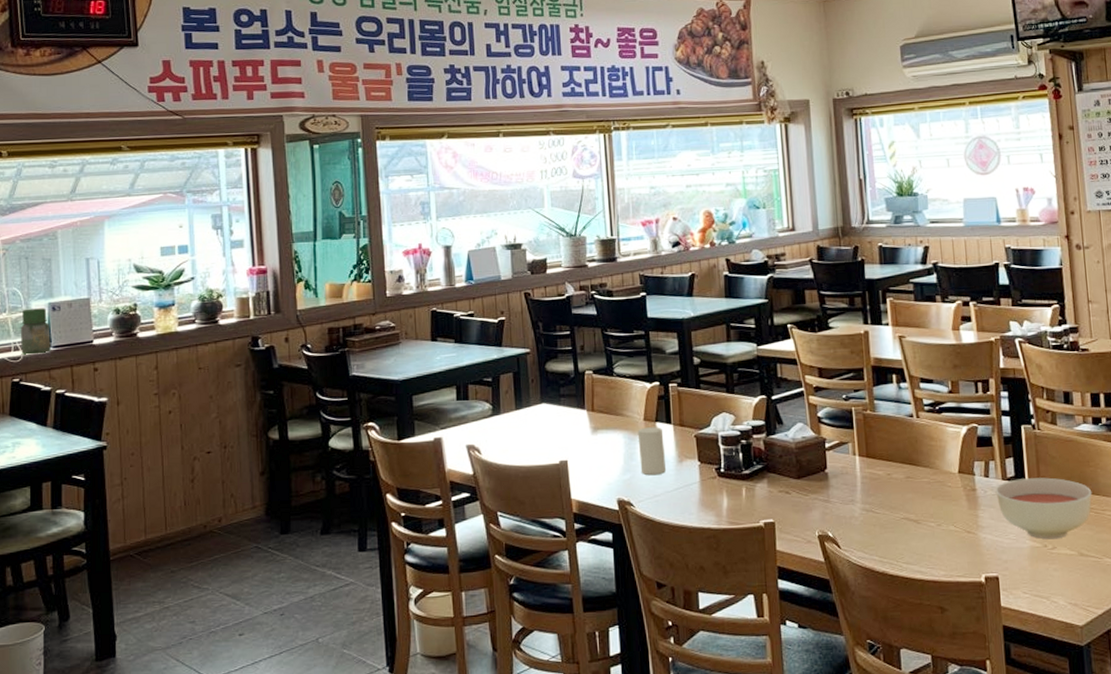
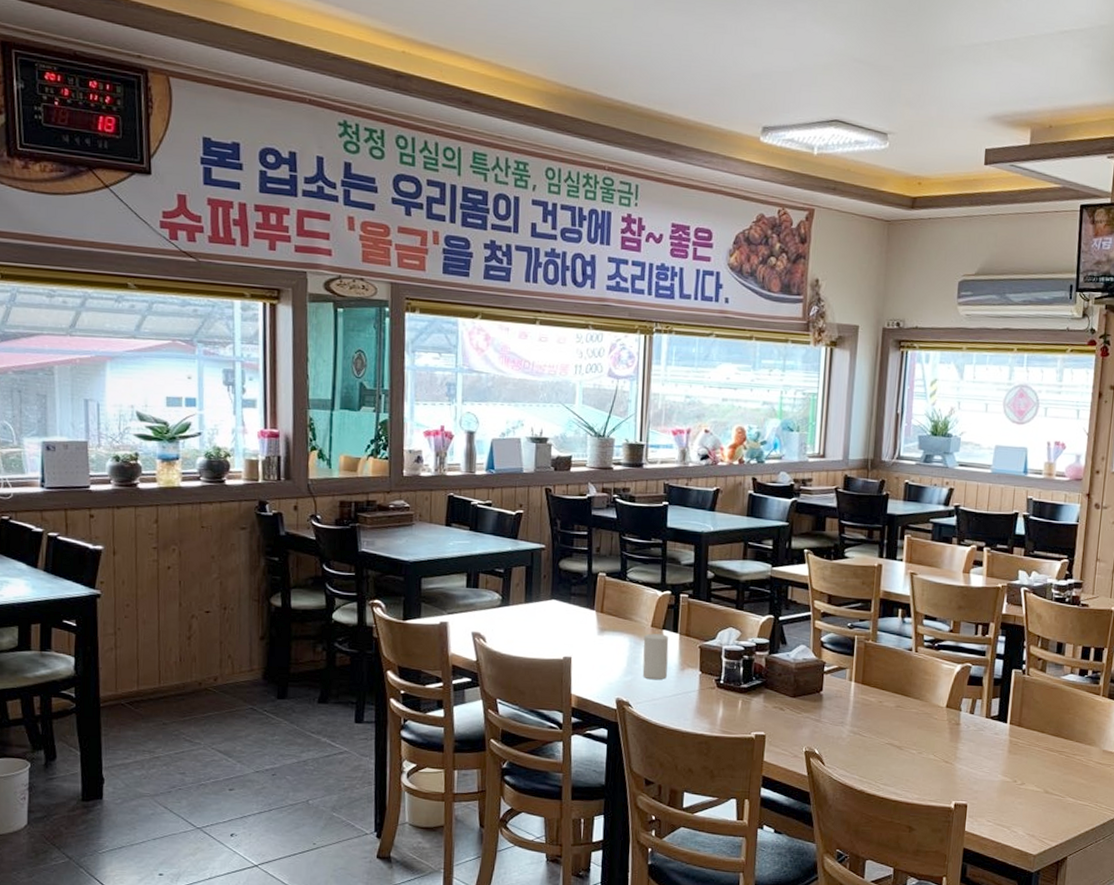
jar: present [20,308,51,355] -> none [10,445,44,494]
bowl: present [995,477,1092,540] -> none [977,718,1067,776]

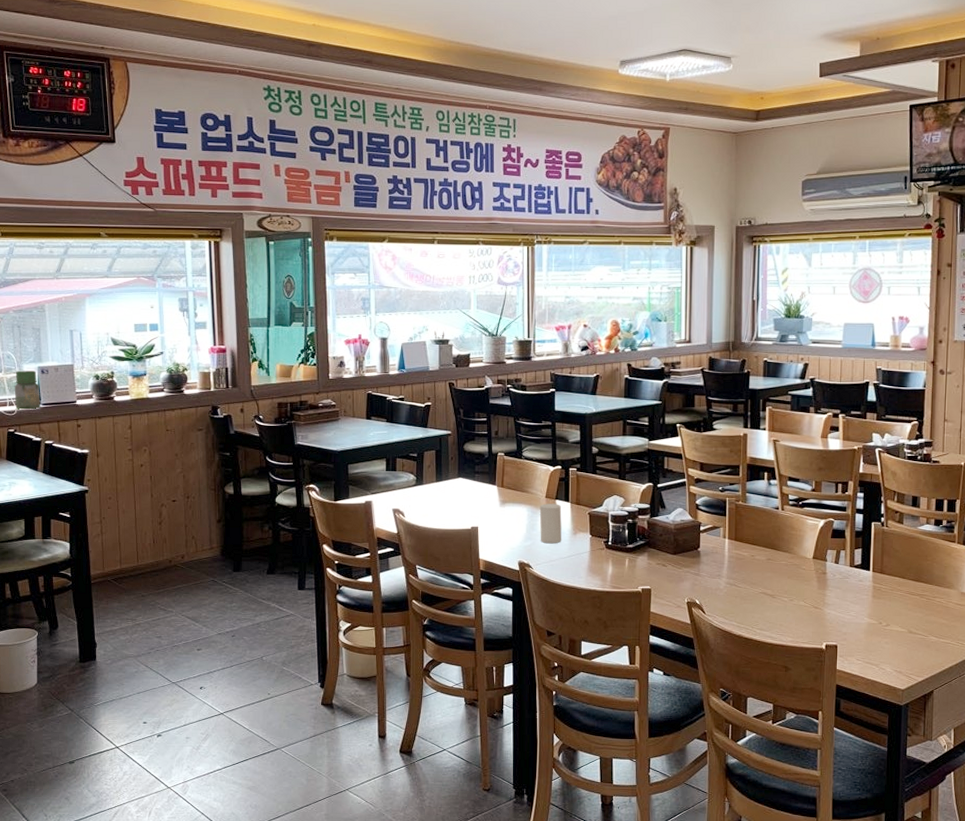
jar: none [10,445,44,494] -> present [14,370,40,410]

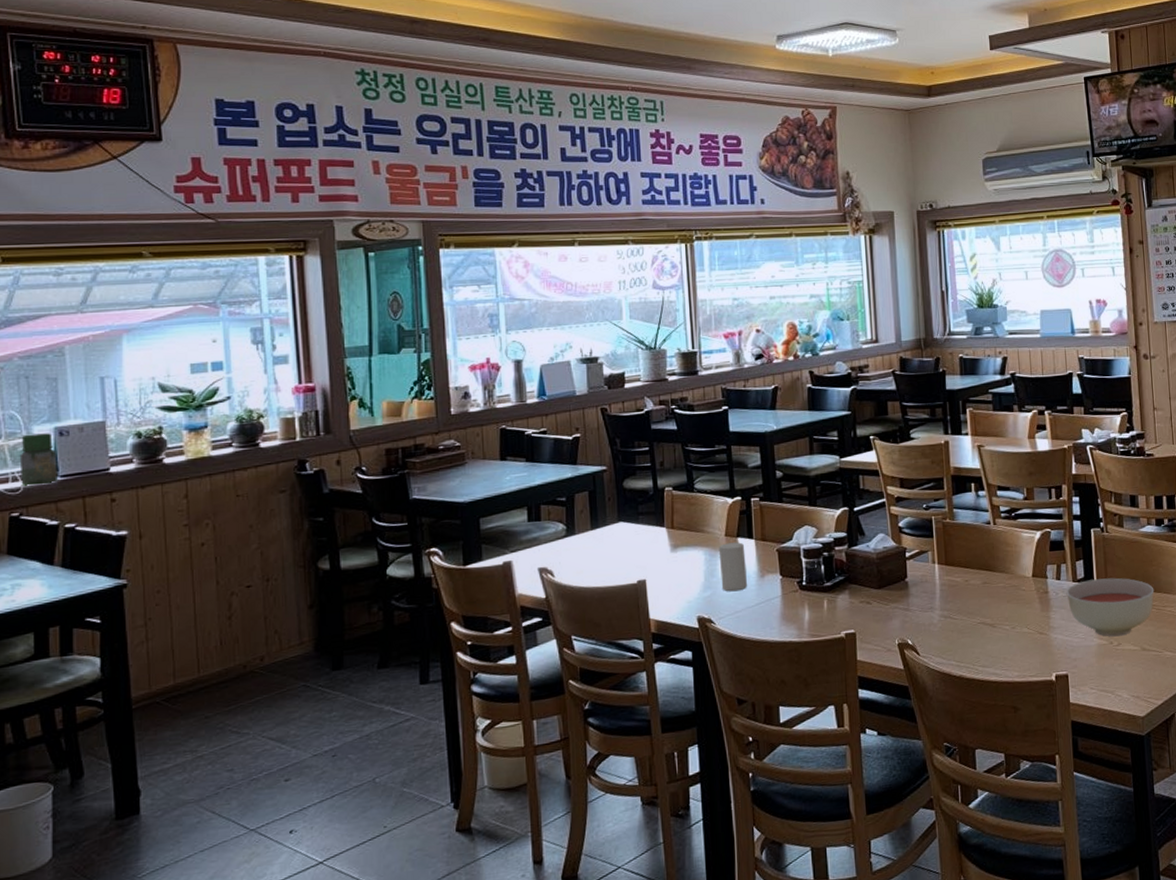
bowl: none [843,567,927,618] -> present [1066,577,1155,637]

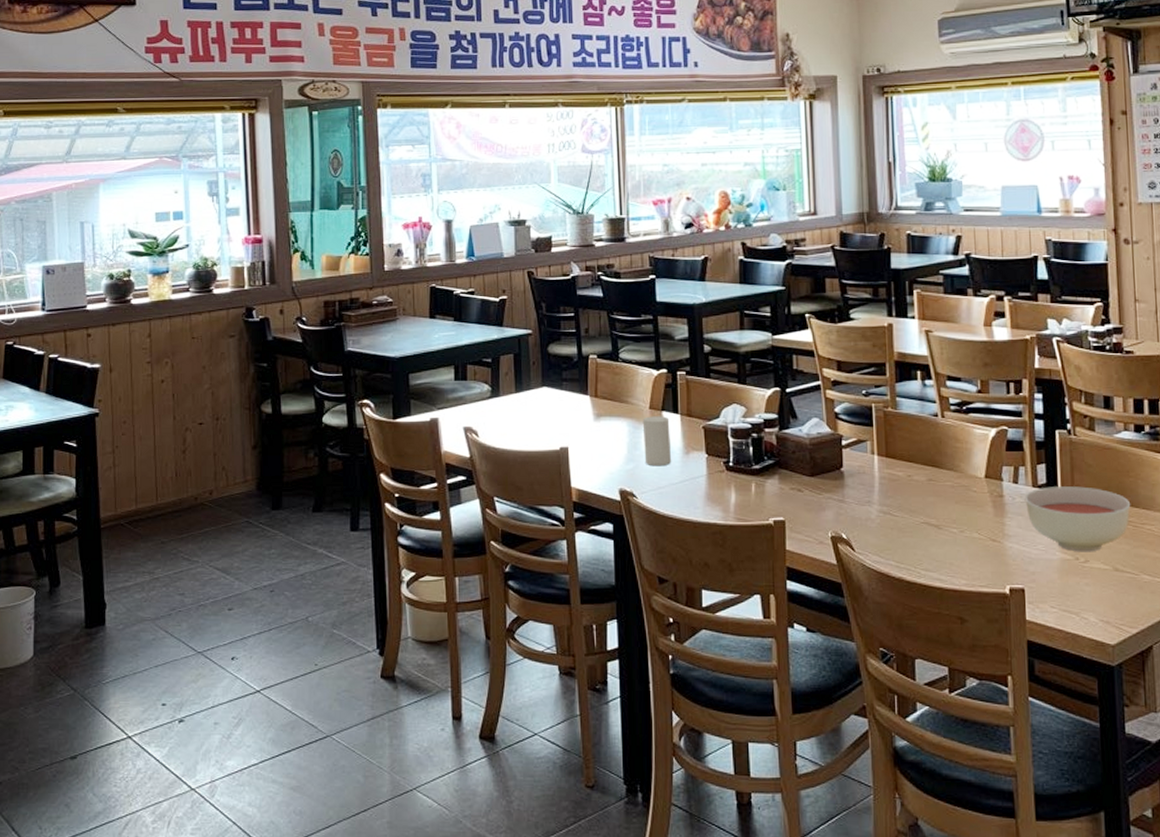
jar: present [19,433,58,486] -> none [14,271,45,318]

